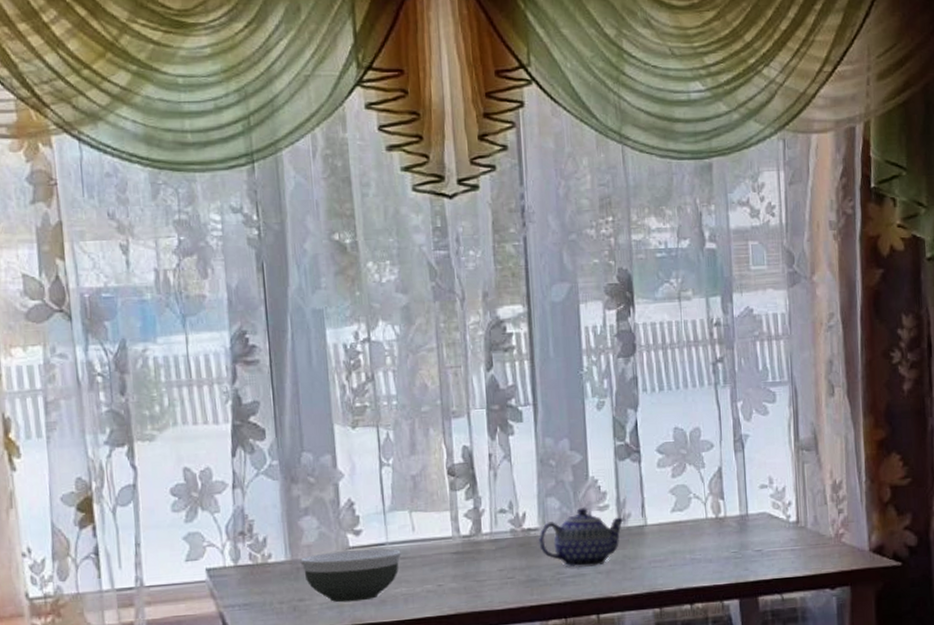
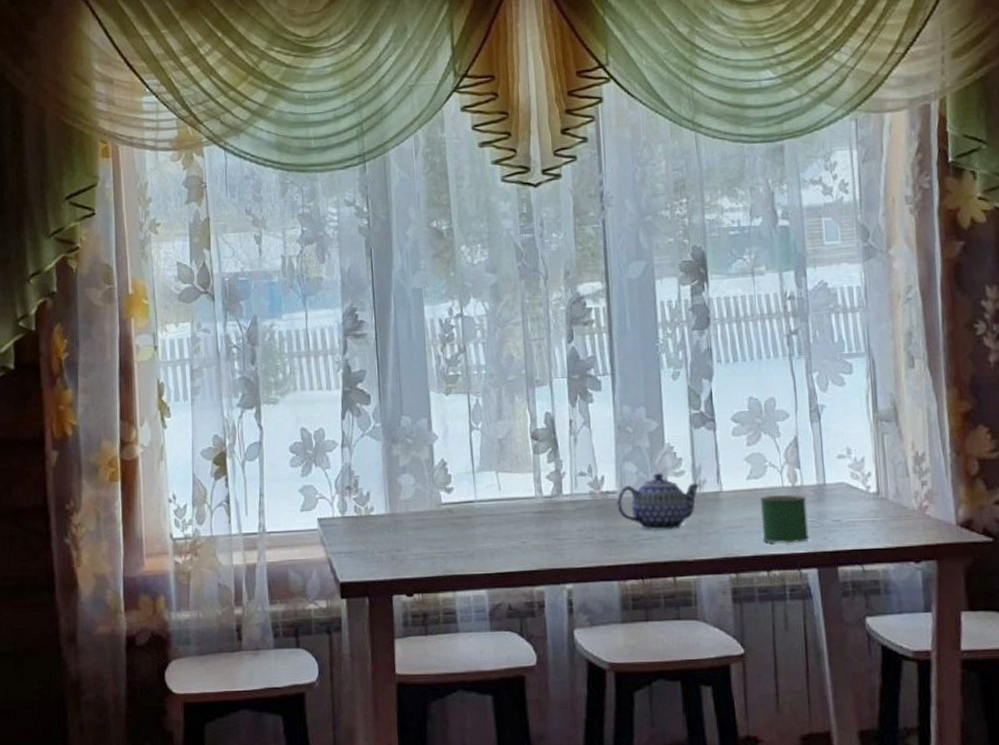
bowl: present [300,548,401,603] -> none [398,505,488,554]
mug: none [683,526,731,576] -> present [759,495,809,544]

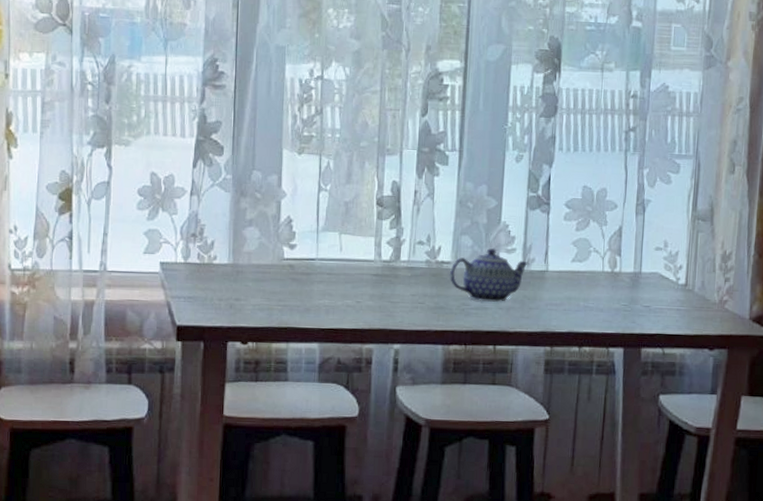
mug: present [759,495,809,544] -> none [578,278,623,324]

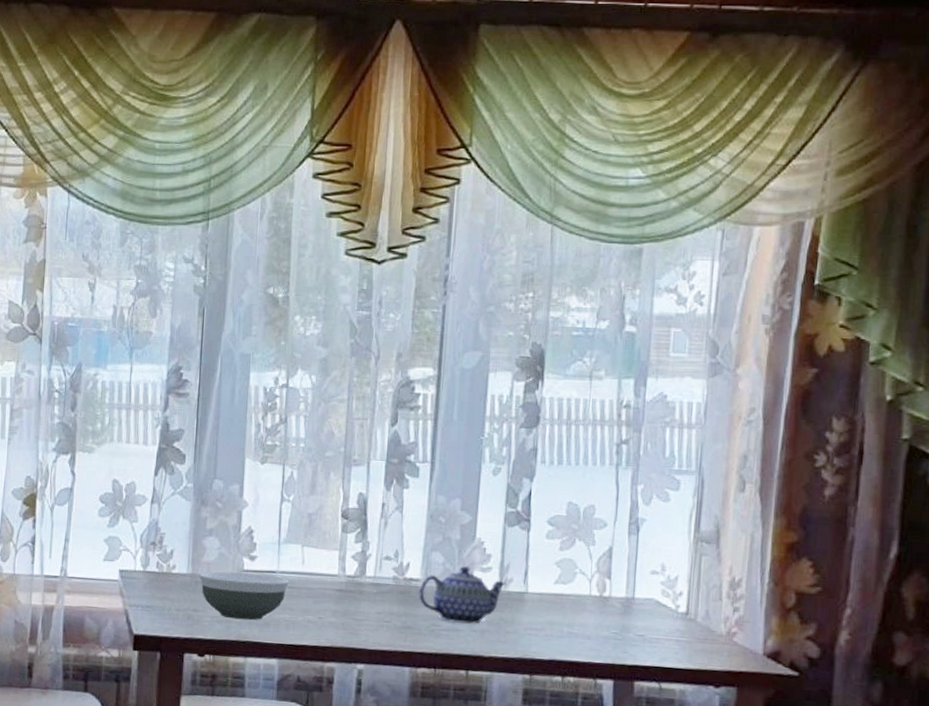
bowl: none [240,260,328,307] -> present [199,571,289,621]

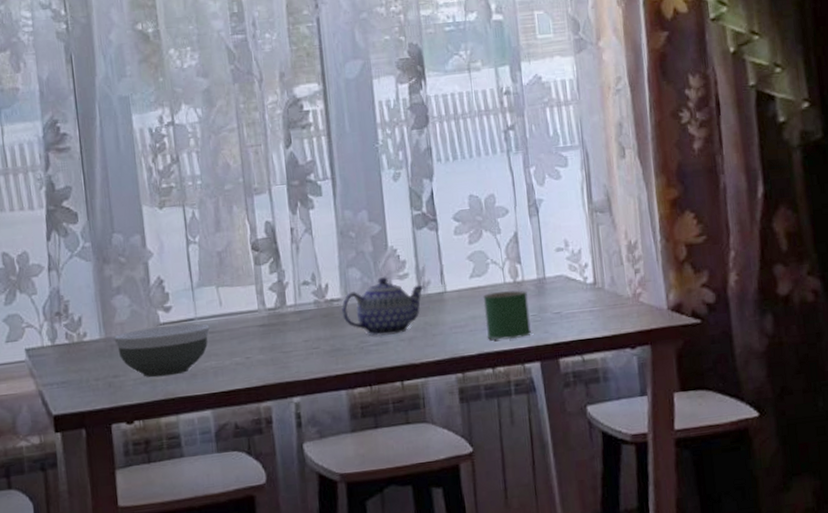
mug: none [561,602,613,653] -> present [482,290,531,340]

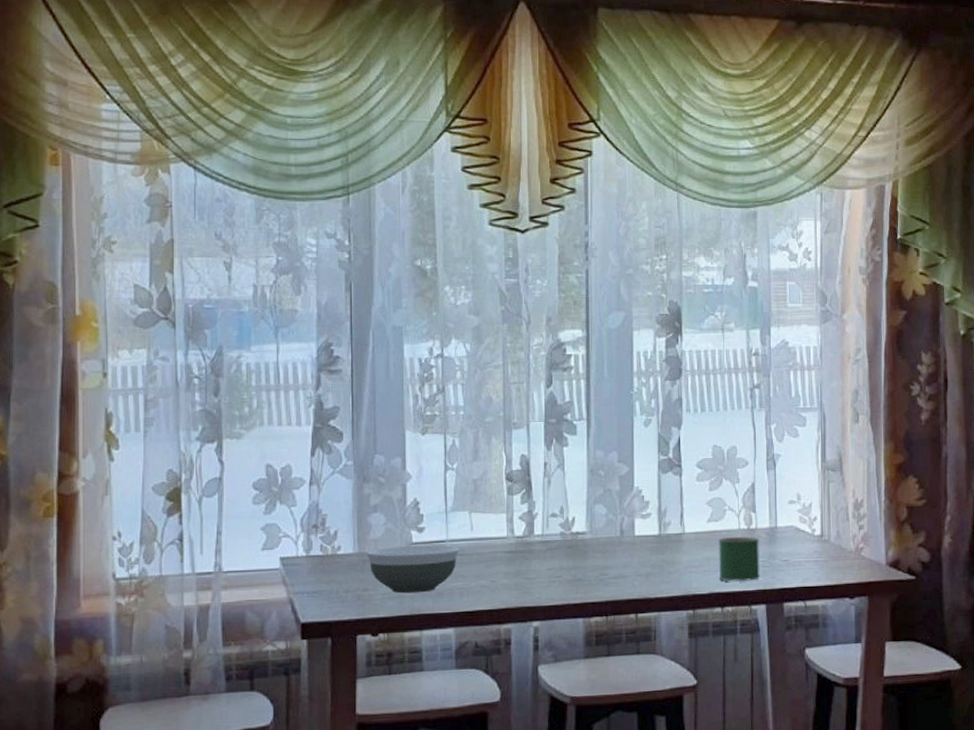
teapot: present [341,276,425,336] -> none [585,514,665,570]

